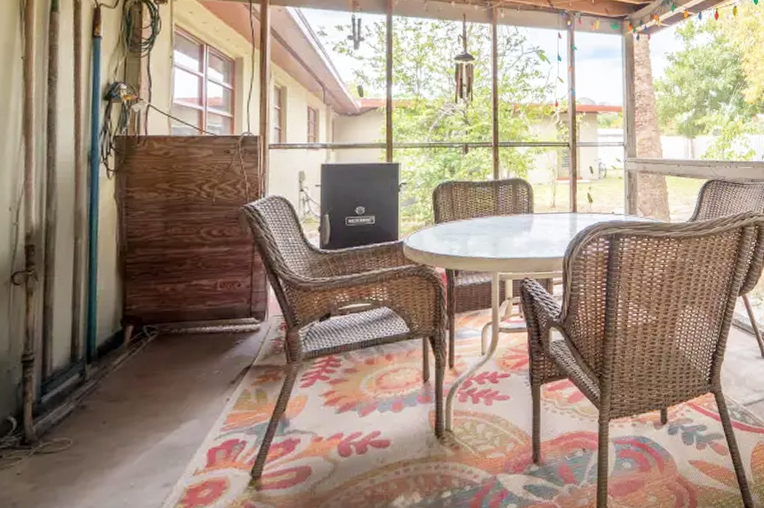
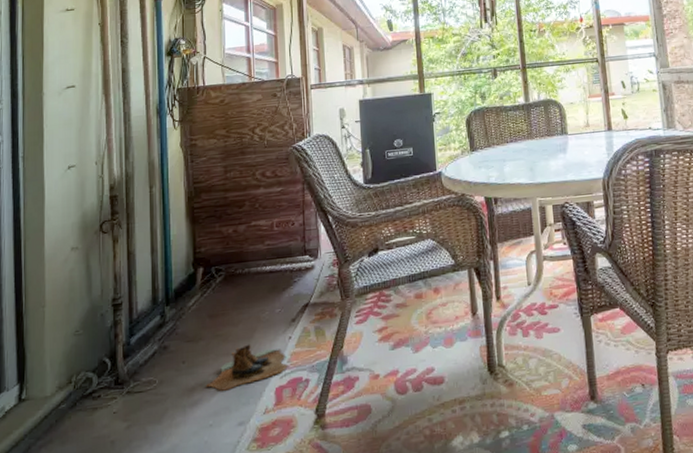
boots: none [129,405,224,452] -> present [206,344,288,391]

